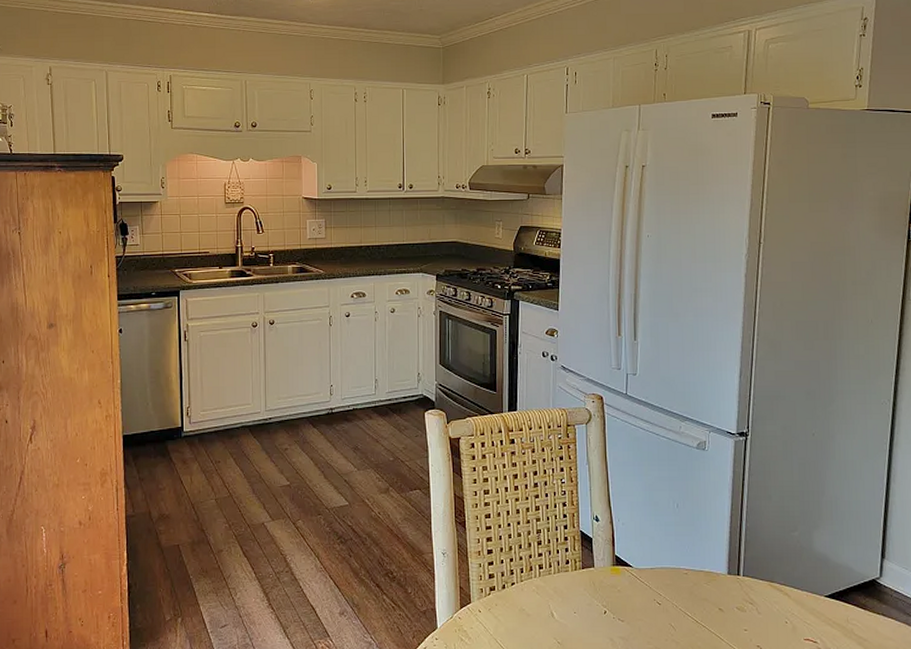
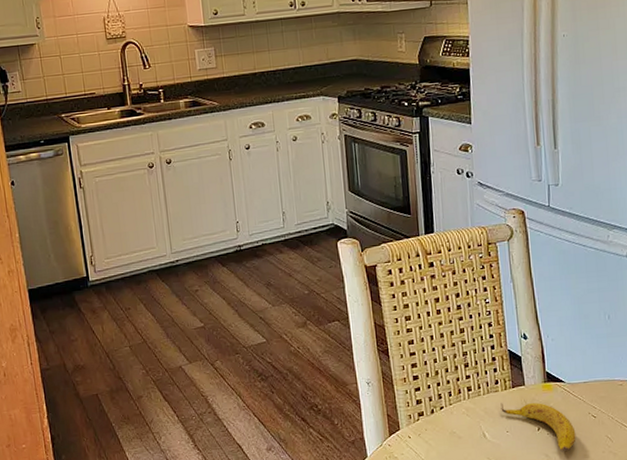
banana: none [570,583,641,638] -> present [500,403,576,452]

